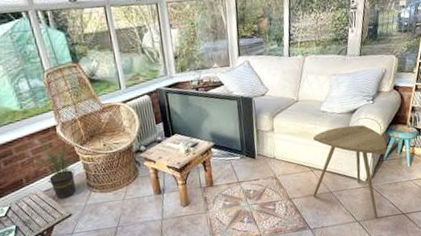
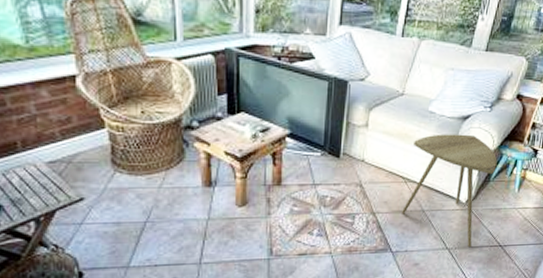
potted plant: present [33,135,76,199] -> none [37,90,97,177]

